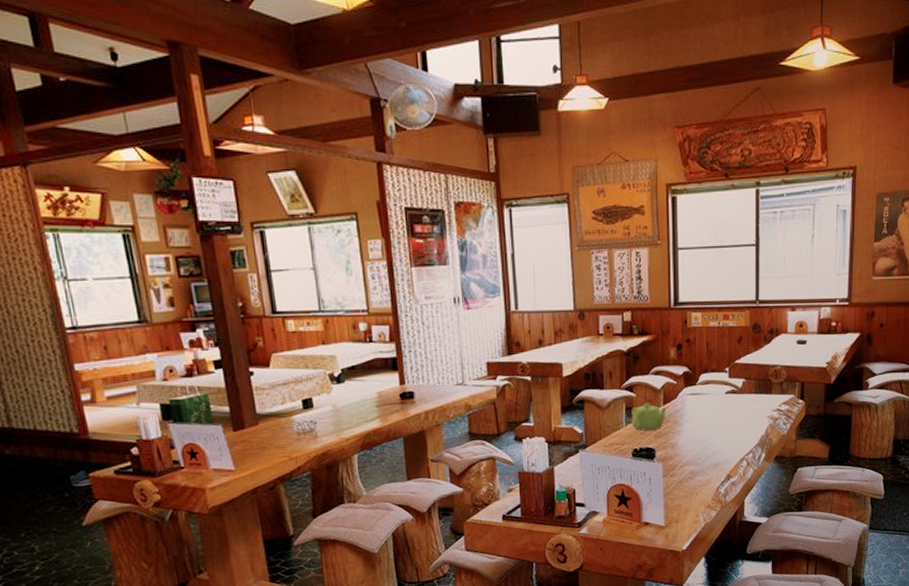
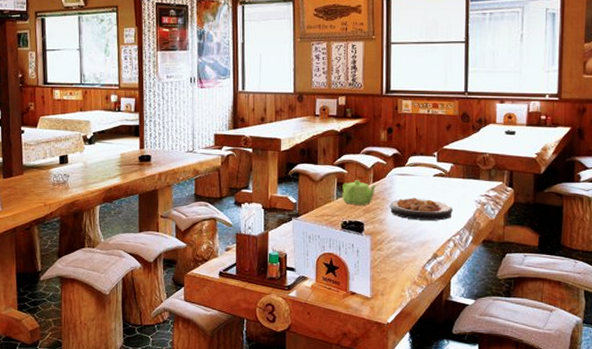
plate: none [680,418,746,442] -> present [389,198,454,221]

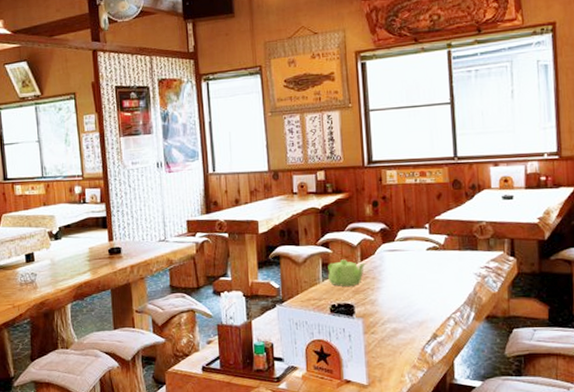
plate: present [389,198,454,221] -> none [380,274,452,299]

